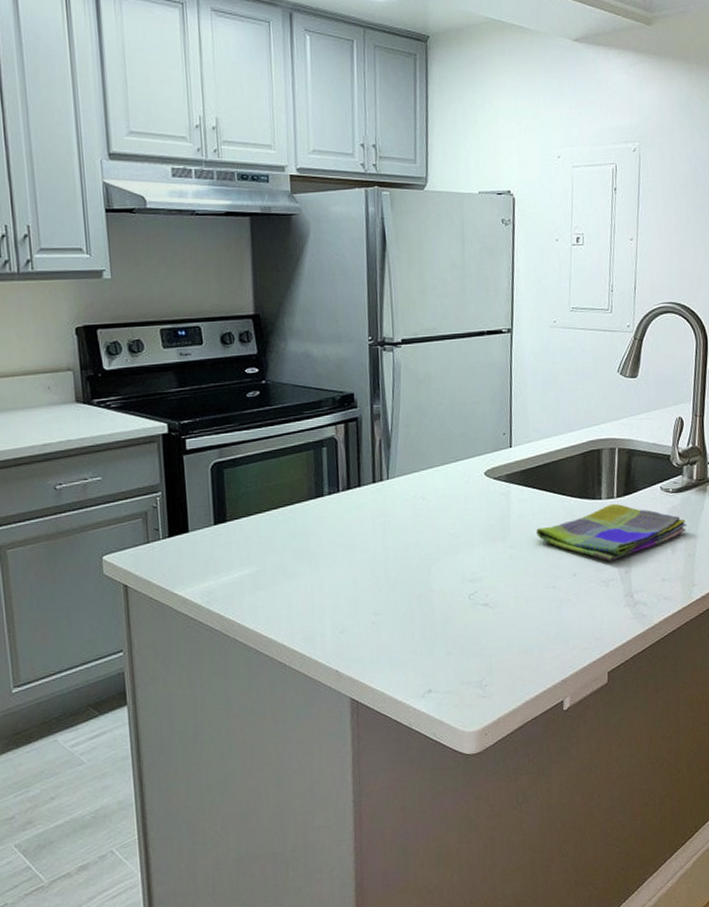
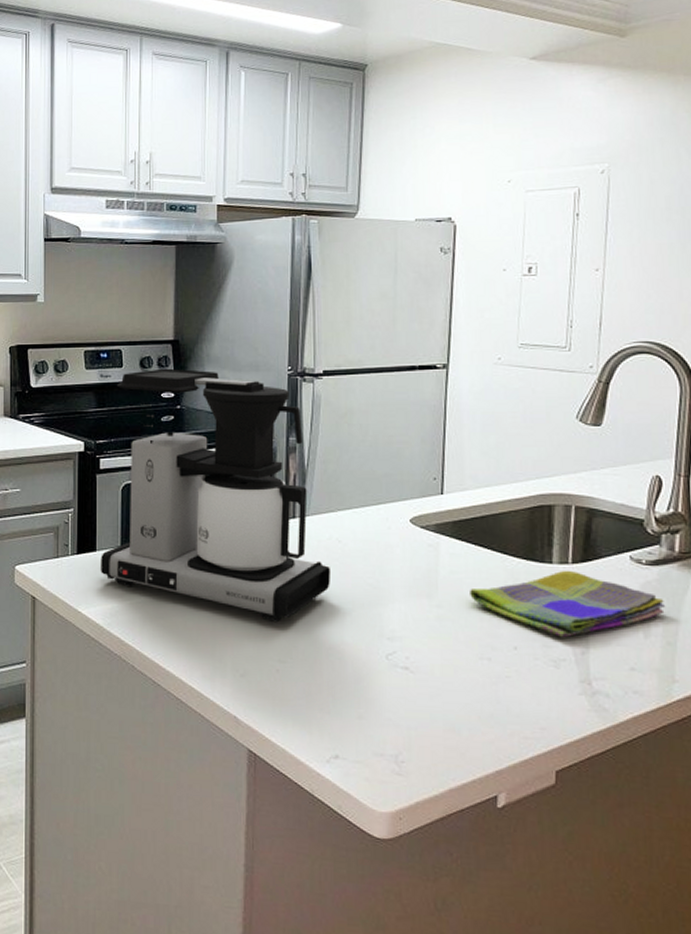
coffee maker: none [194,343,418,579] -> present [101,368,332,622]

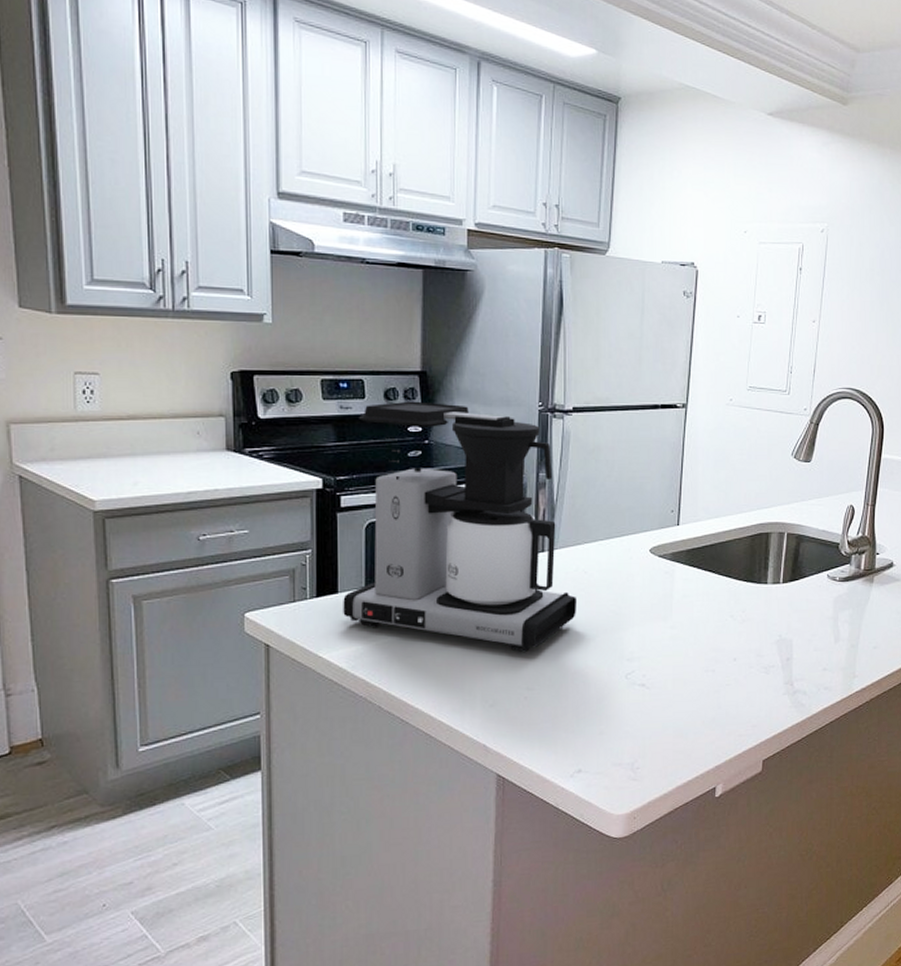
dish towel: present [470,570,666,638] -> none [699,589,852,648]

